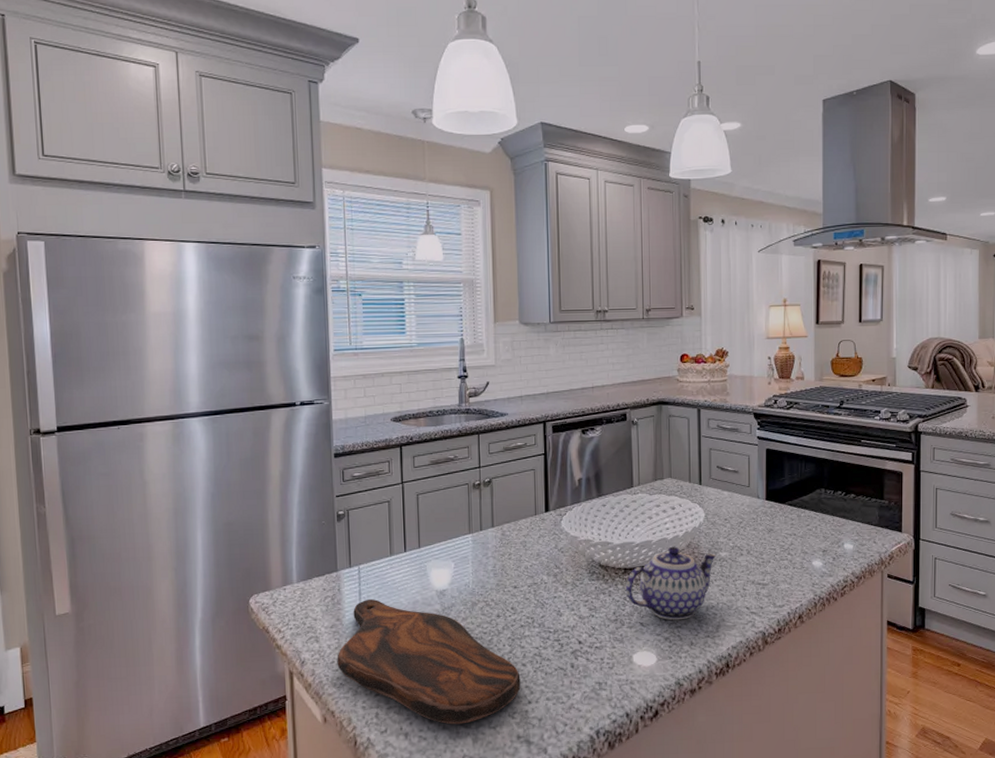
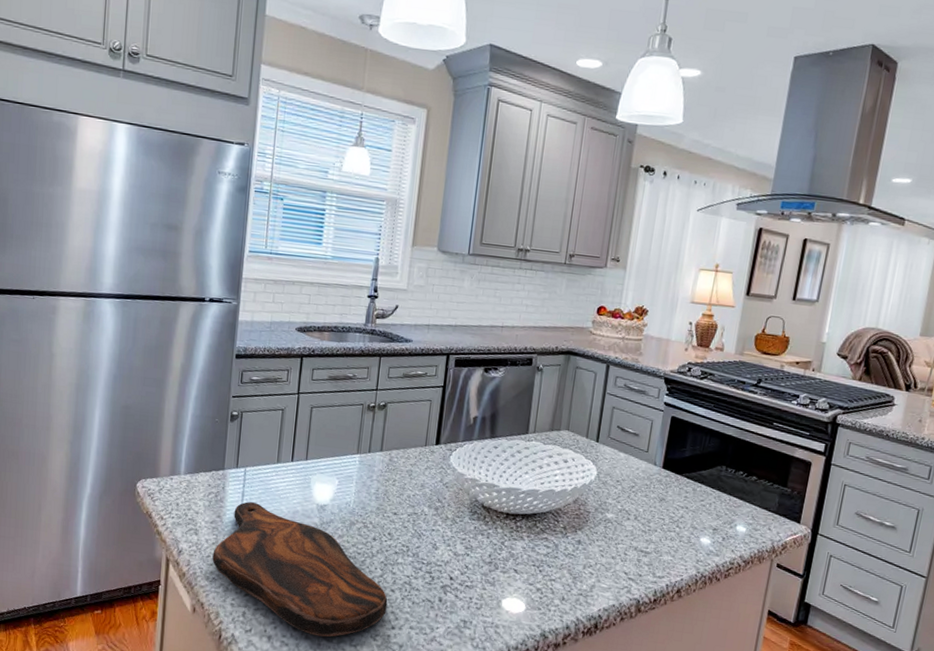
teapot: present [625,546,717,621] -> none [504,499,603,574]

